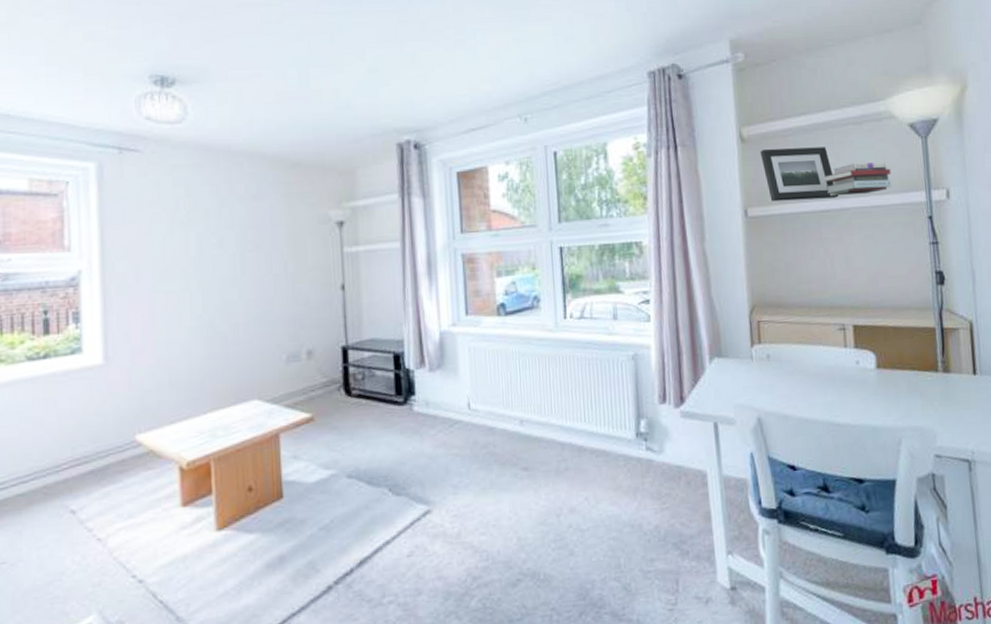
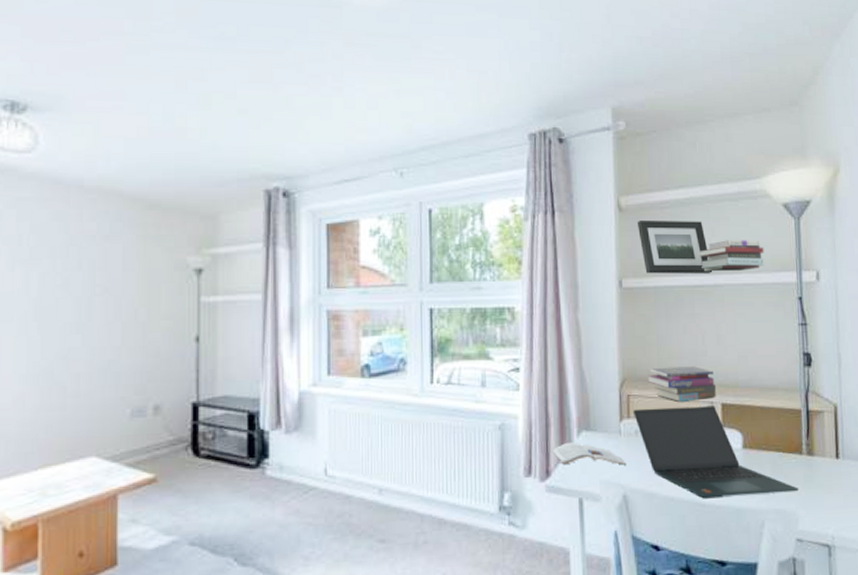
magazine: none [684,368,760,391] -> present [551,441,627,465]
laptop: none [764,328,936,418] -> present [633,406,799,498]
books: none [777,290,847,325] -> present [647,366,716,402]

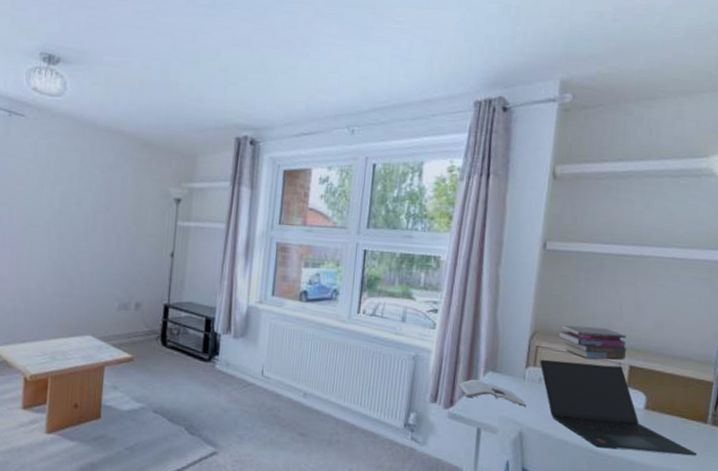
picture frame: present [637,219,713,274] -> none [569,188,641,245]
books: present [700,240,765,272] -> none [630,214,700,246]

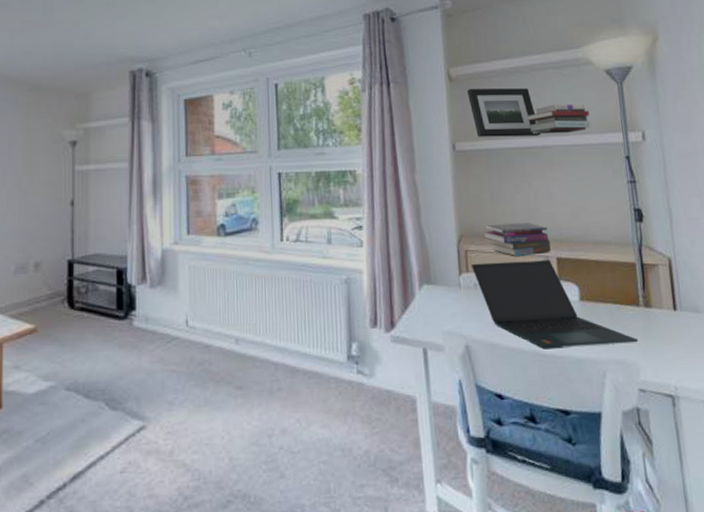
magazine: present [457,379,527,406] -> none [394,294,467,317]
picture frame: none [569,188,641,245] -> present [466,88,541,137]
books: none [630,214,700,246] -> present [527,104,591,135]

